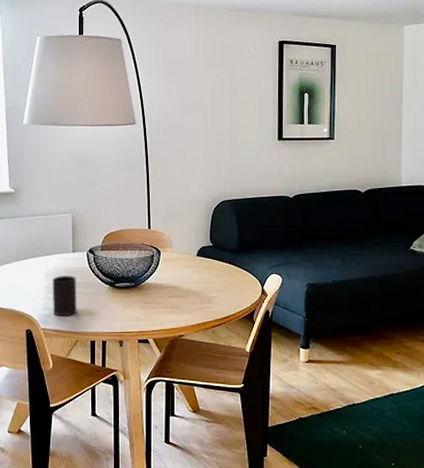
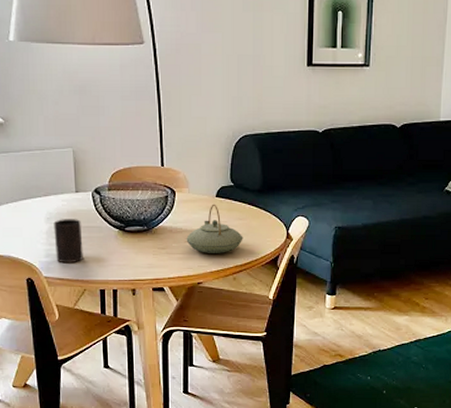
teapot: none [169,262,222,308] -> present [186,204,243,253]

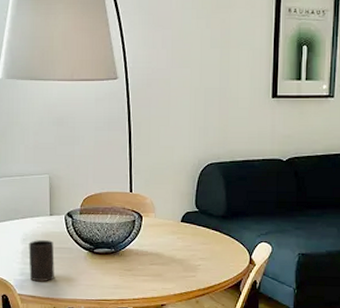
teapot: present [186,204,243,253] -> none [151,228,207,277]

